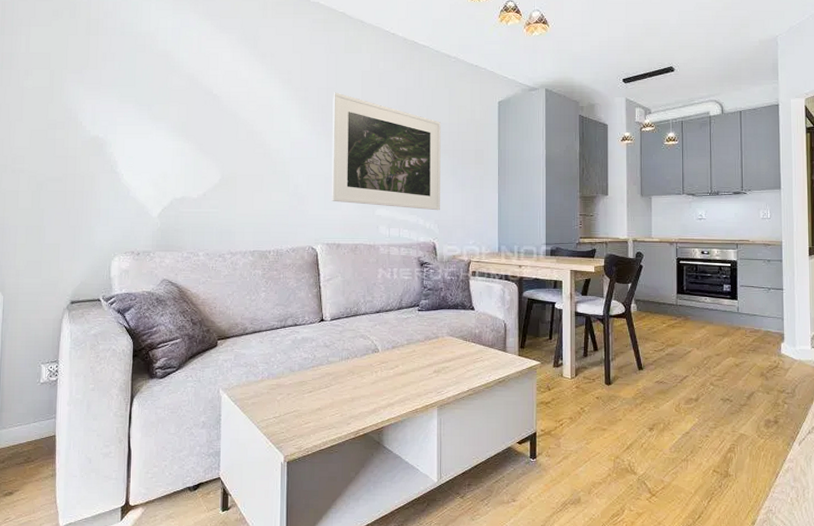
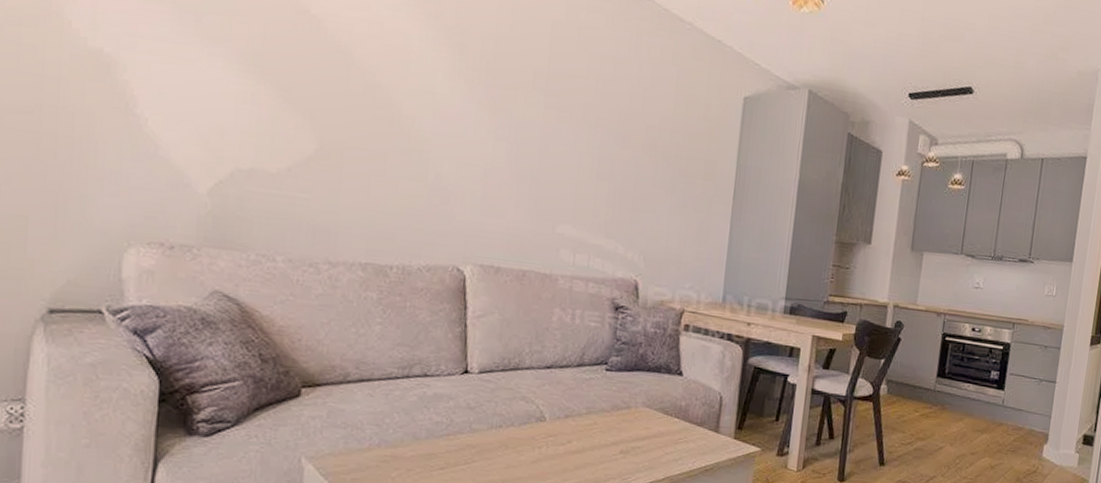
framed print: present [331,92,441,211] -> none [493,44,662,238]

